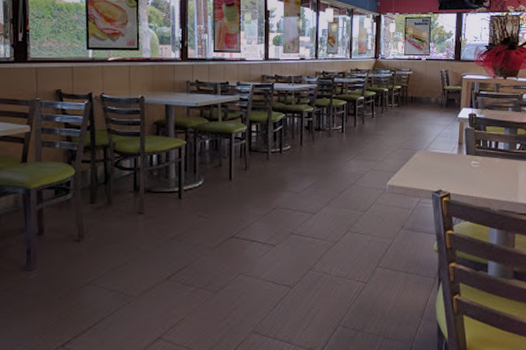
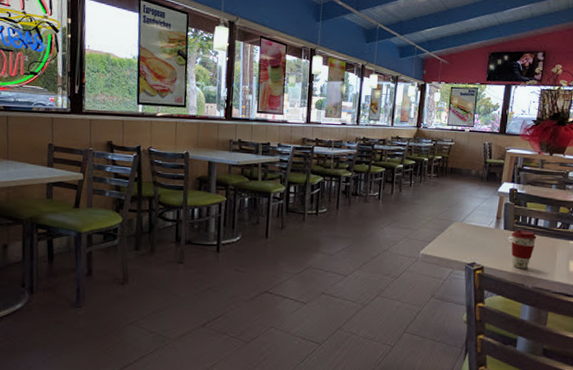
coffee cup: none [474,153,499,193] -> present [511,229,537,269]

